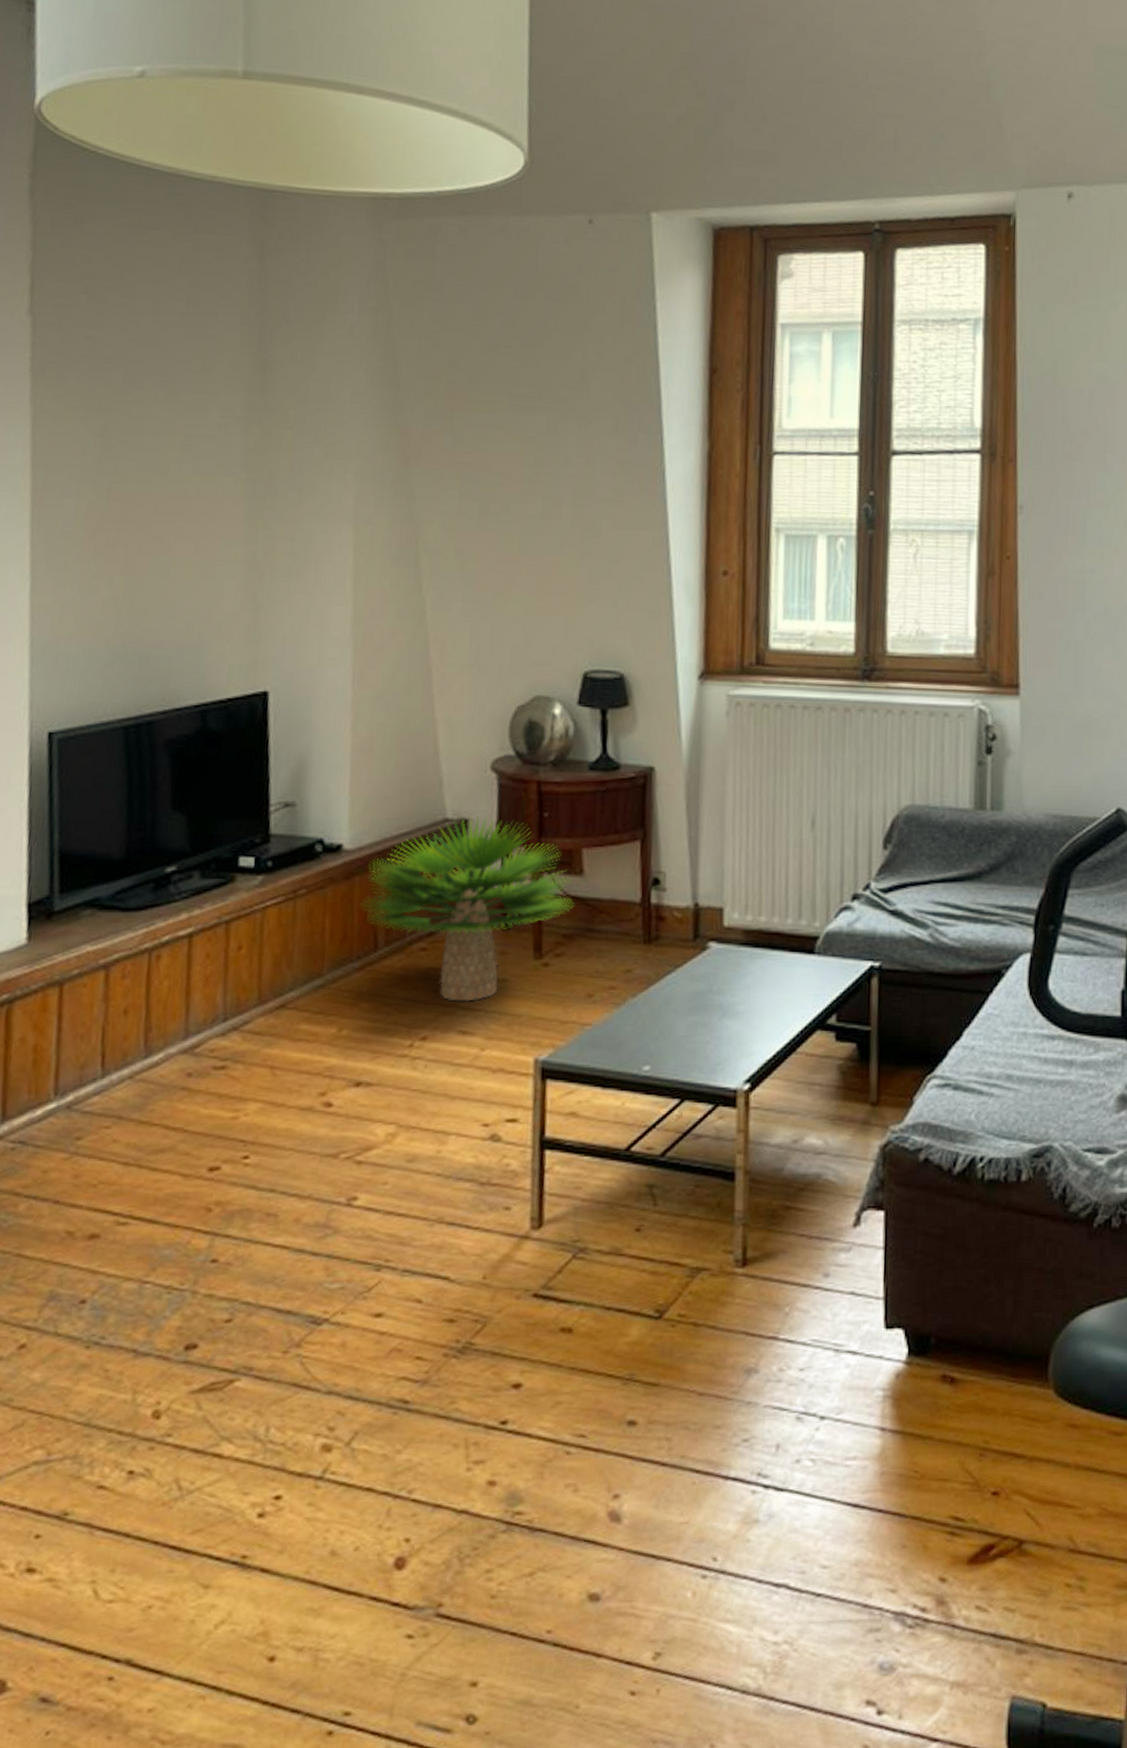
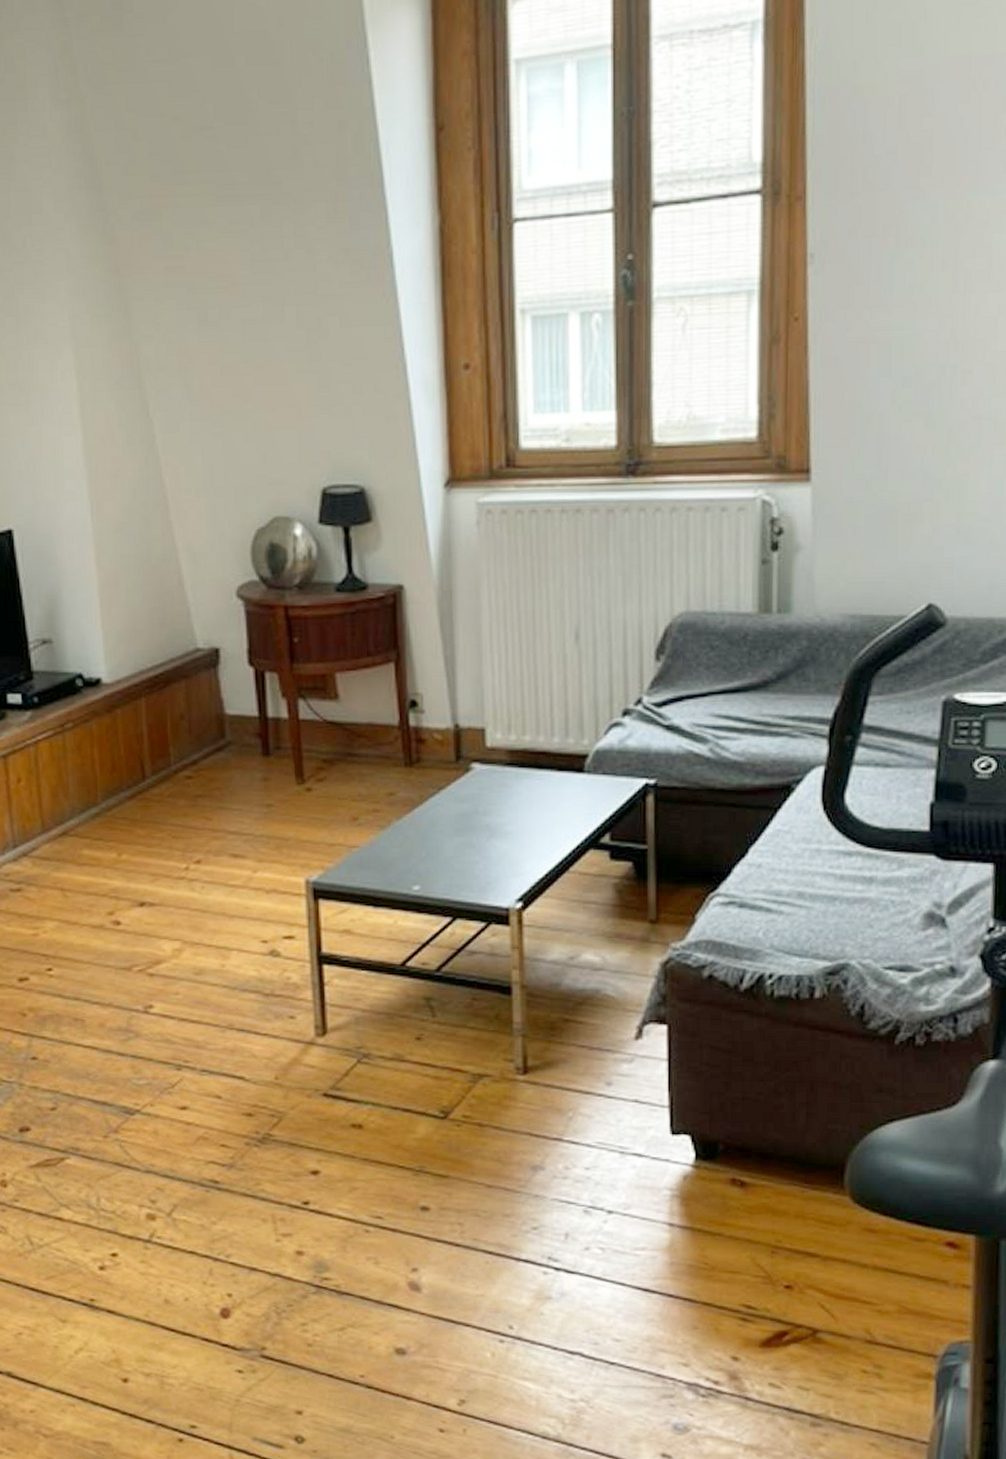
potted plant: present [361,816,573,1002] -> none [125,644,331,827]

